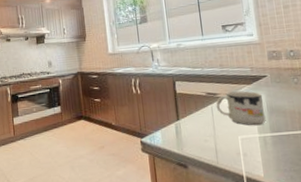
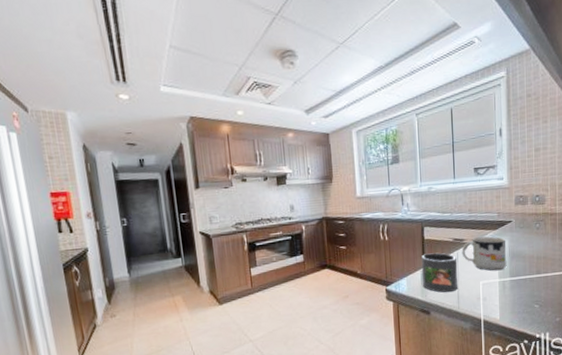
mug: none [174,106,216,147] -> present [421,252,458,293]

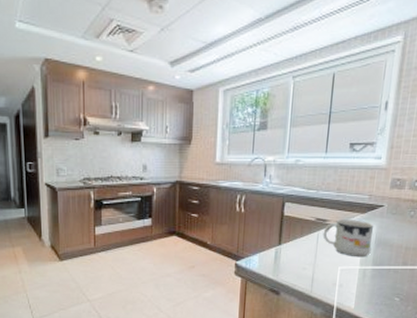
mug: present [421,252,458,293] -> none [275,231,317,275]

